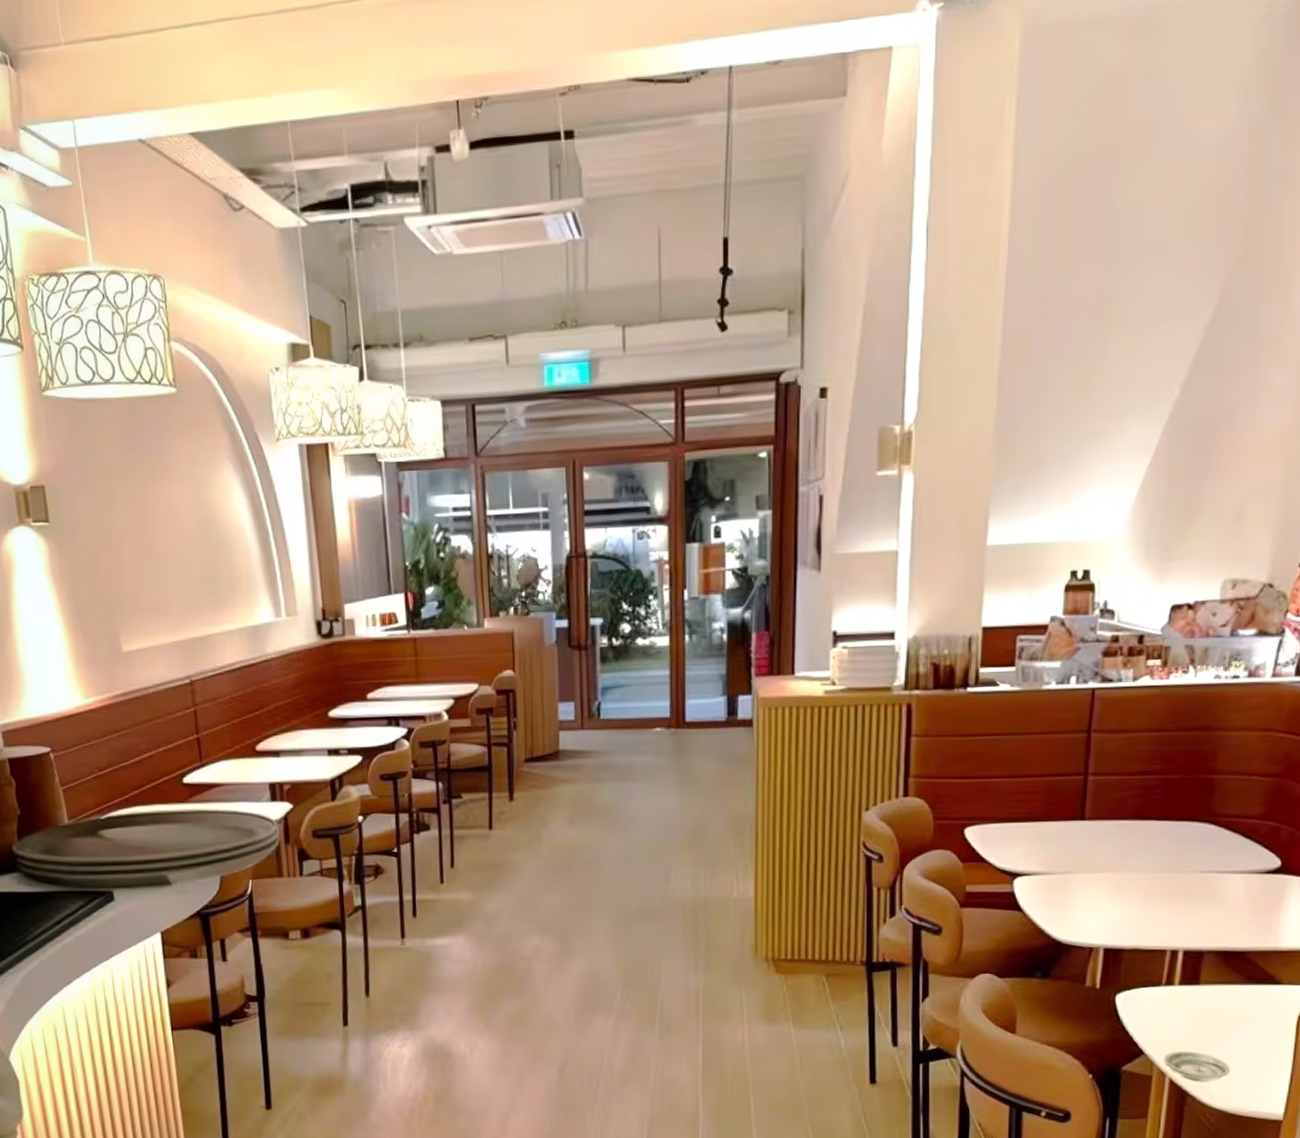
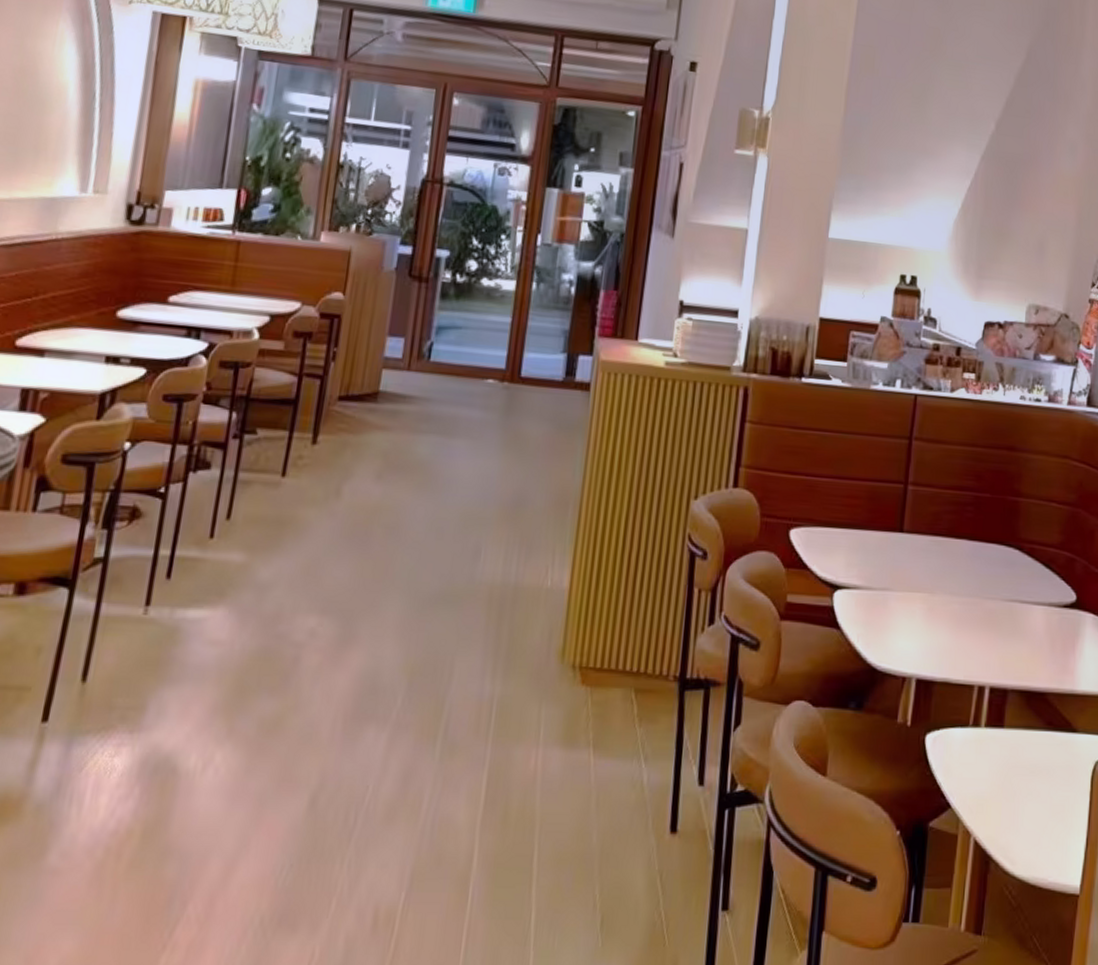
saucer: present [1164,1050,1230,1082] -> none [969,805,1031,845]

